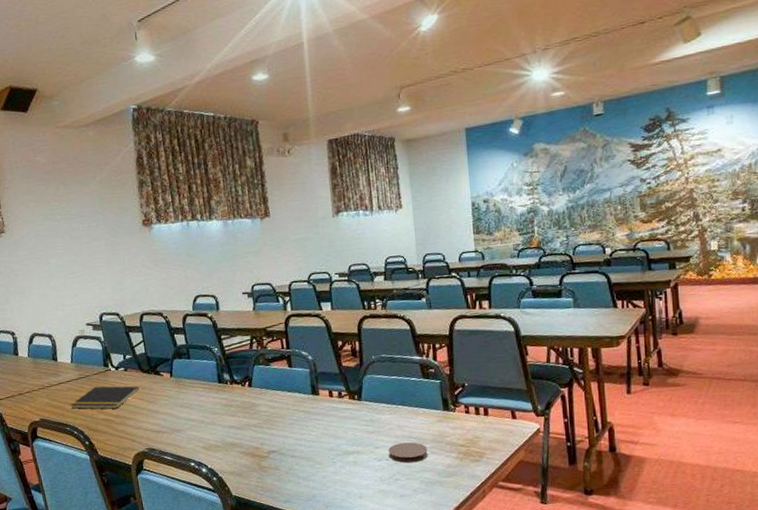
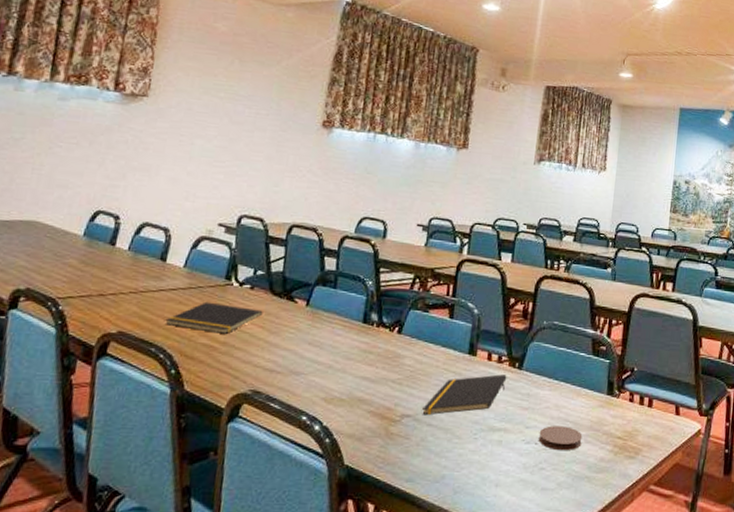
notepad: none [284,407,350,450] -> present [422,374,507,416]

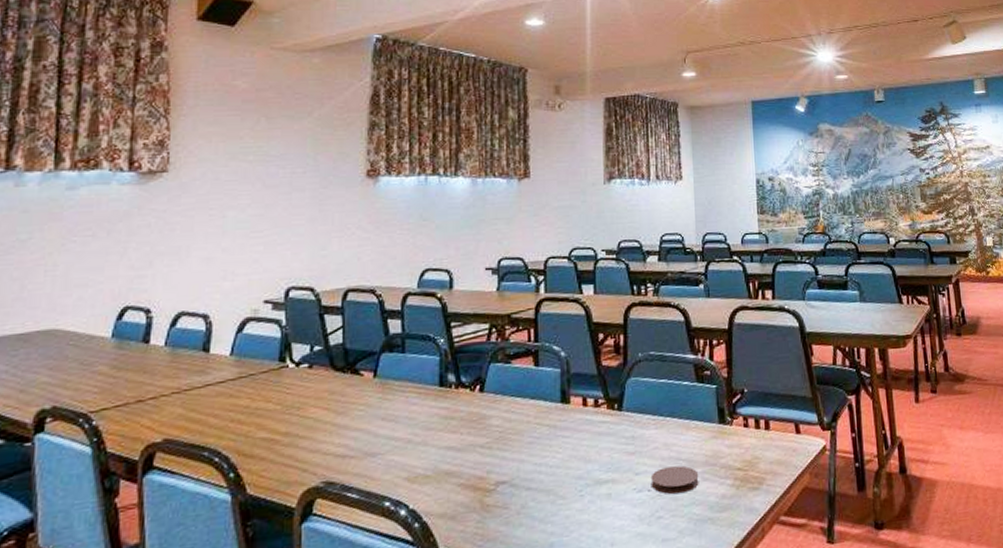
notepad: present [165,301,263,334] -> none [216,389,326,424]
notepad: present [422,374,507,416] -> none [518,419,607,479]

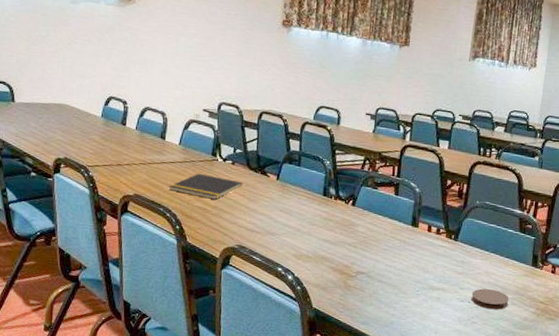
notepad: none [216,389,326,424] -> present [168,173,243,200]

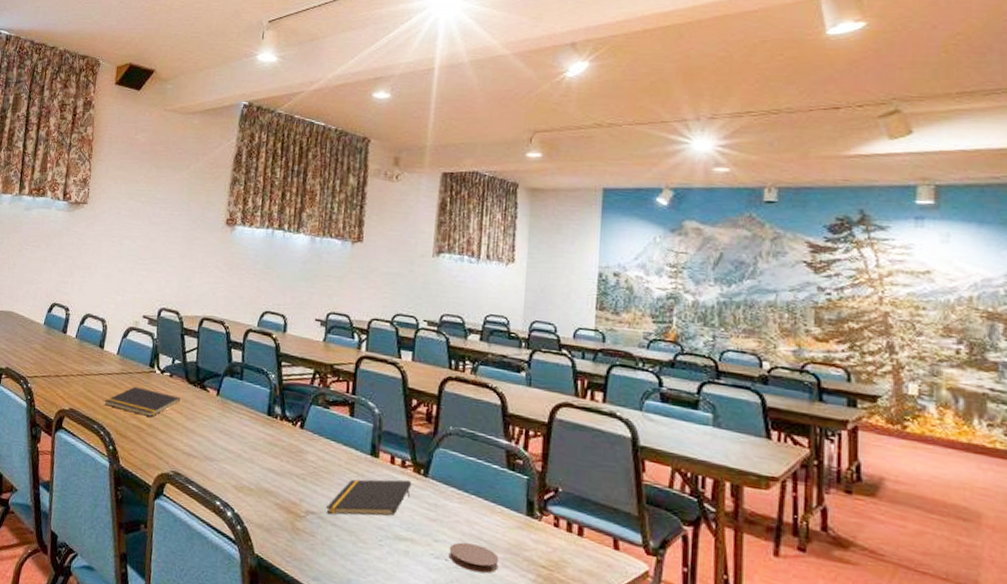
notepad: none [374,244,445,274] -> present [326,479,412,516]

